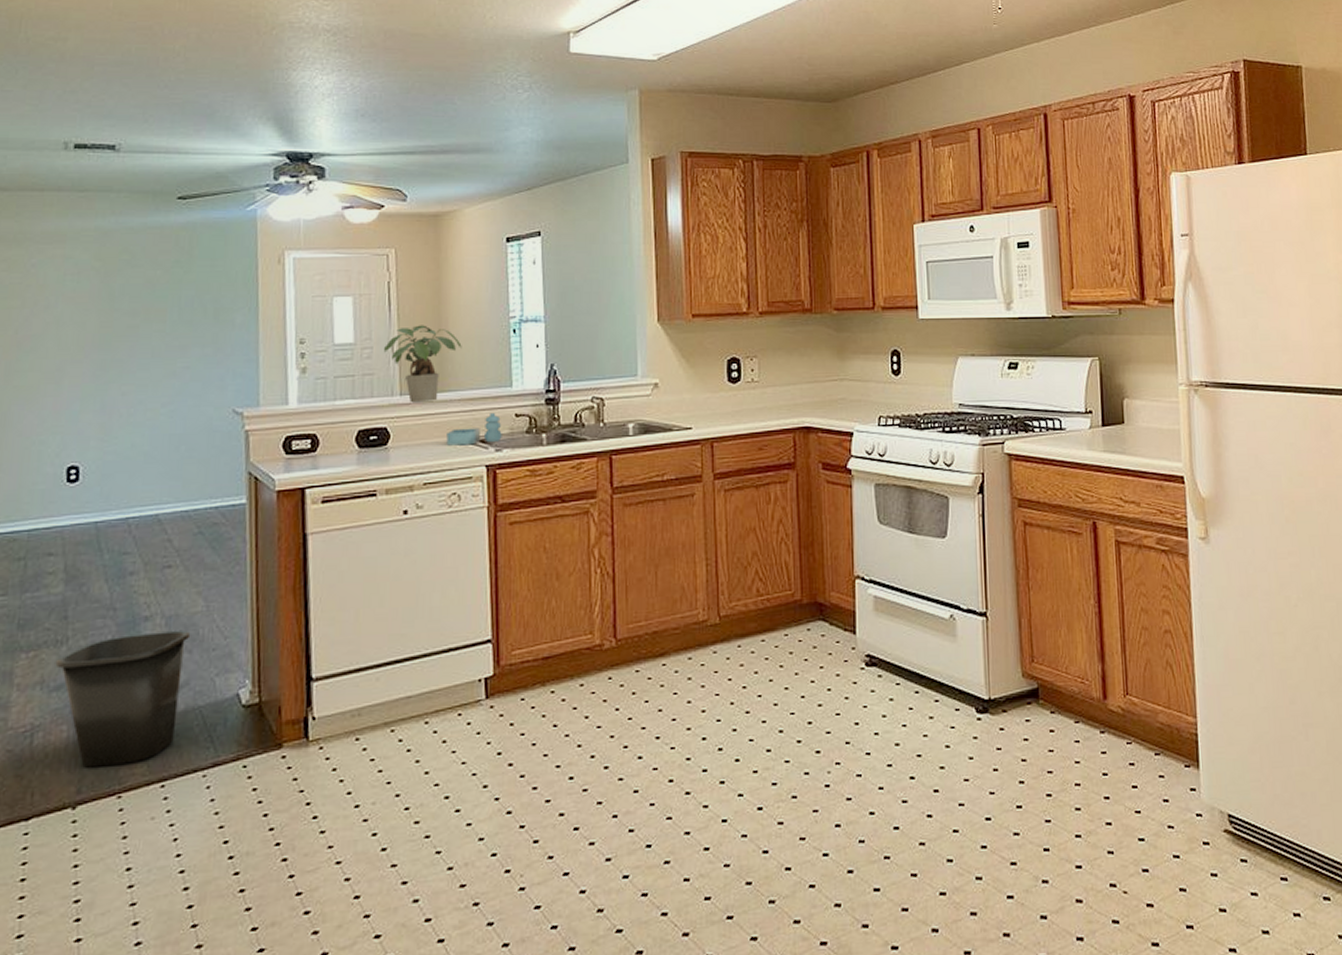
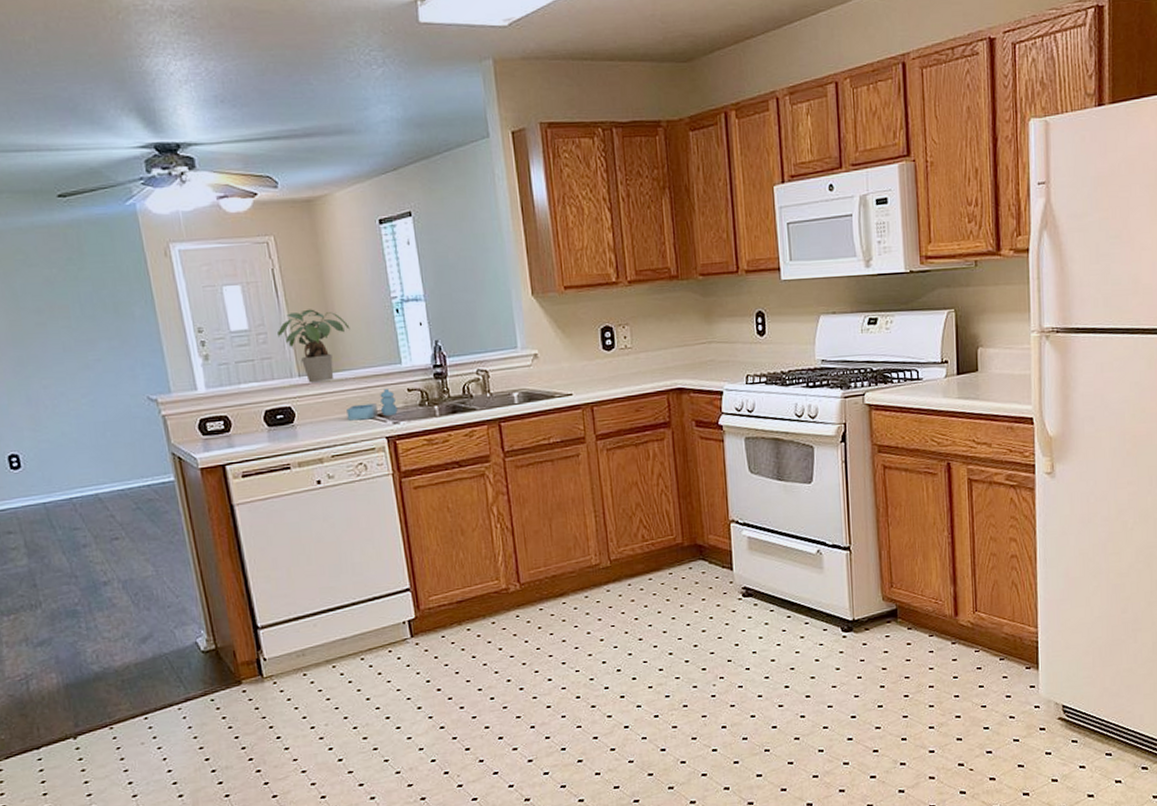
waste bin: present [55,629,191,768] -> none [34,591,148,707]

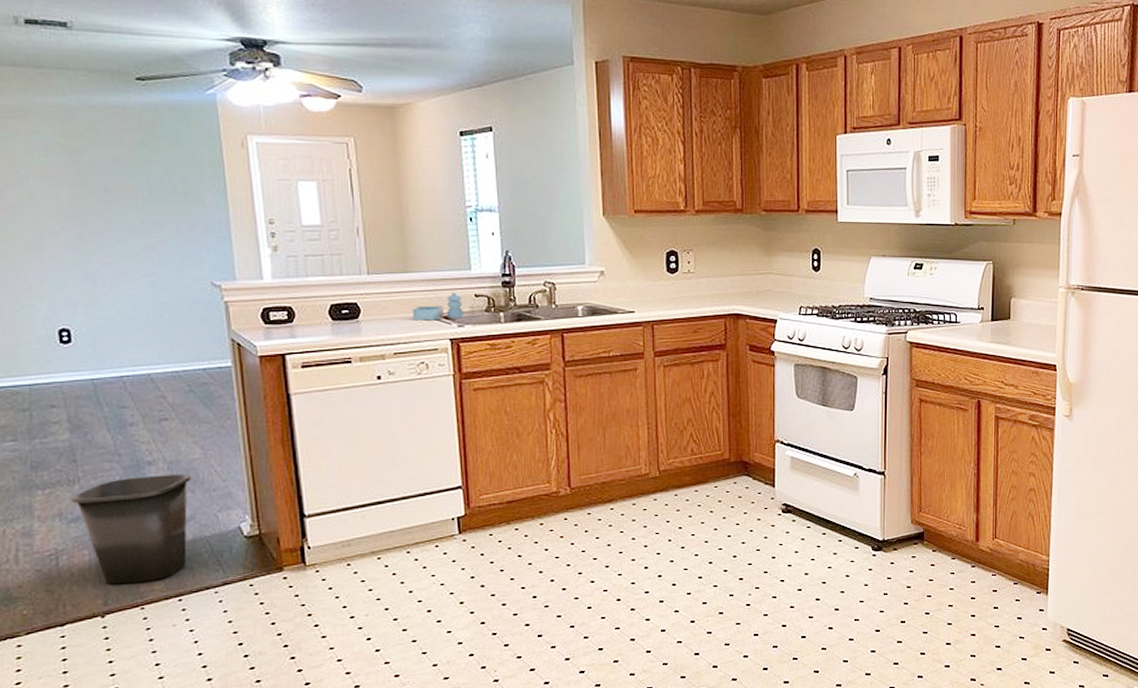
waste bin: none [34,591,148,707] -> present [70,473,192,585]
potted plant: present [277,309,350,383] -> none [350,210,423,282]

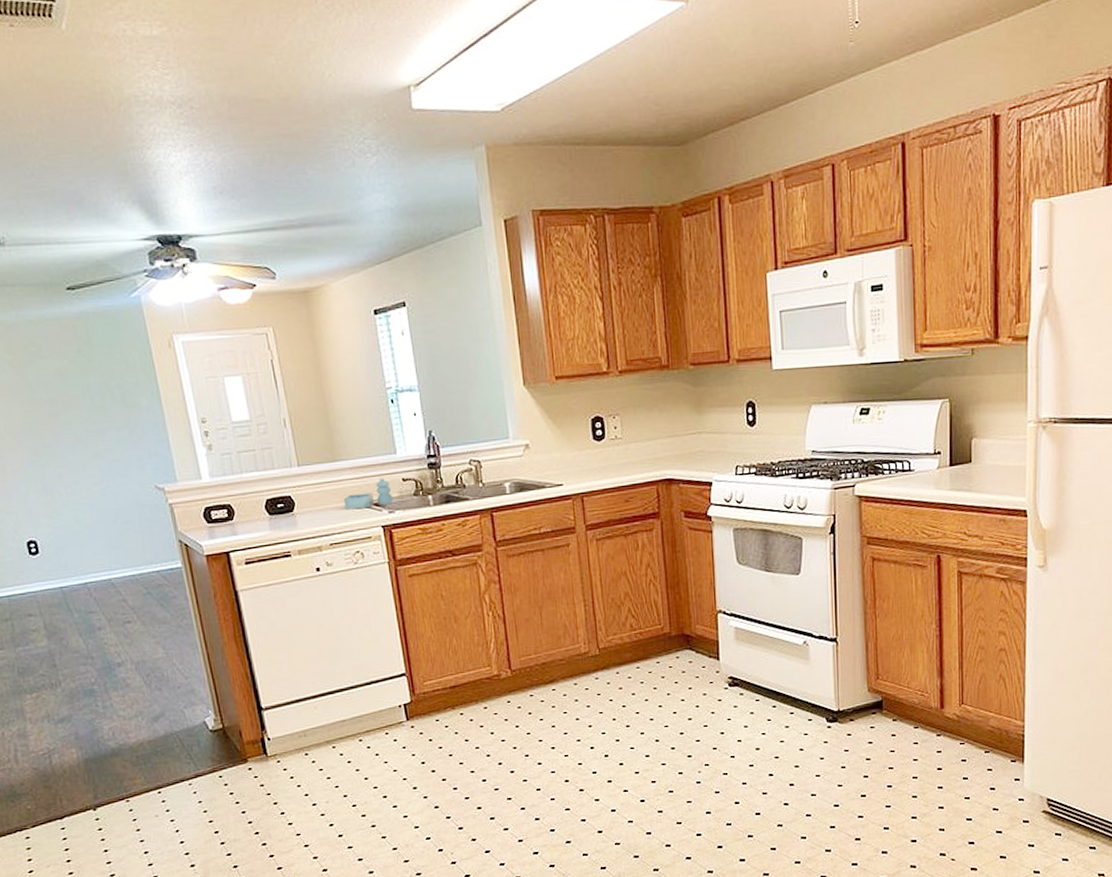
waste bin: present [70,473,192,585] -> none [54,672,161,780]

